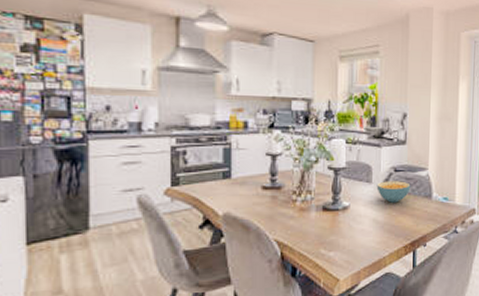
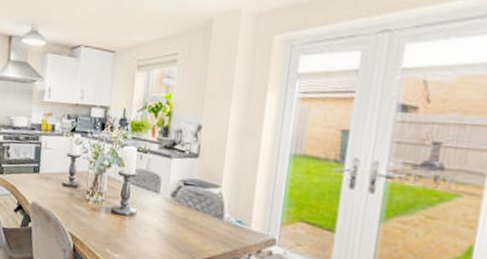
cereal bowl: present [376,181,411,203] -> none [164,193,201,217]

